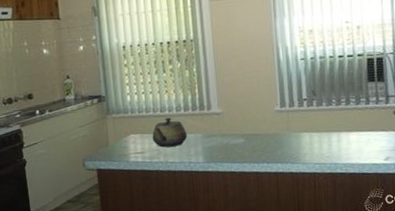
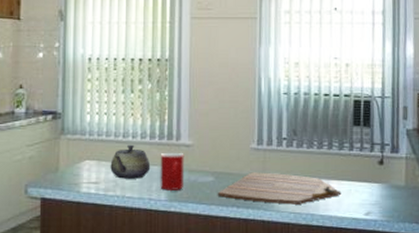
cup: none [195,120,218,155] -> present [160,152,184,192]
cutting board: none [248,130,362,157] -> present [217,172,342,205]

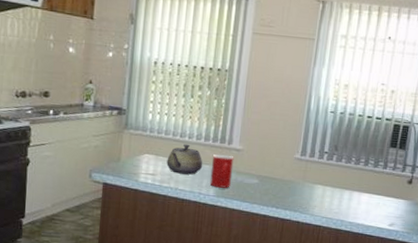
cutting board: present [217,172,342,205] -> none [260,179,371,211]

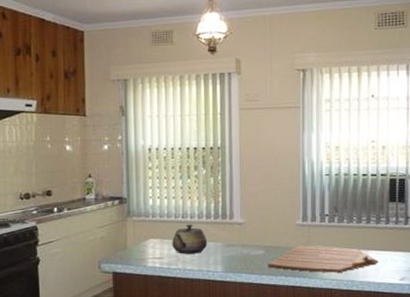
cup: present [209,154,234,189] -> none [216,229,238,264]
cutting board: none [260,179,371,211] -> present [267,245,379,273]

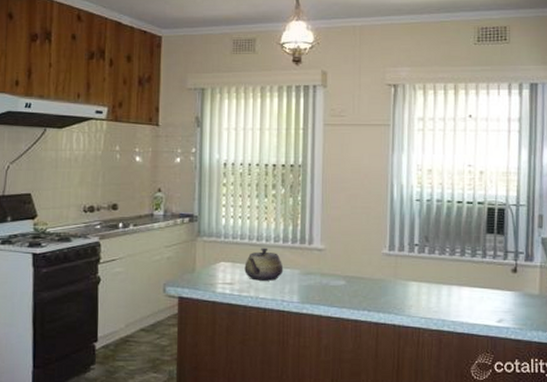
cutting board: present [267,245,379,273] -> none [348,277,474,310]

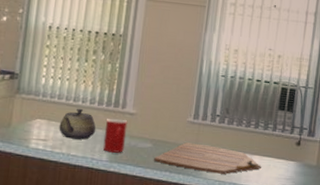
cup: none [292,255,317,294] -> present [102,118,128,154]
cutting board: none [348,277,474,310] -> present [153,142,262,174]

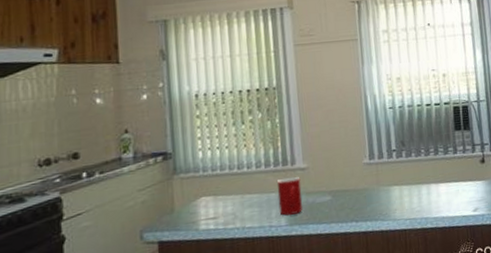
teapot: present [59,108,96,140] -> none [227,175,269,211]
cutting board: present [153,142,262,174] -> none [335,183,451,215]

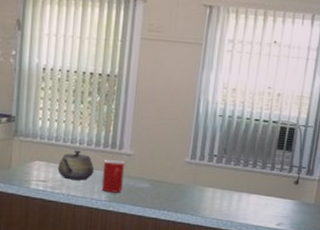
teapot: none [227,175,269,211] -> present [58,150,95,181]

